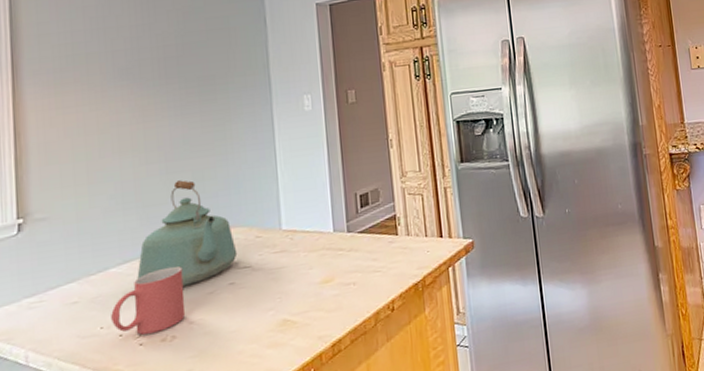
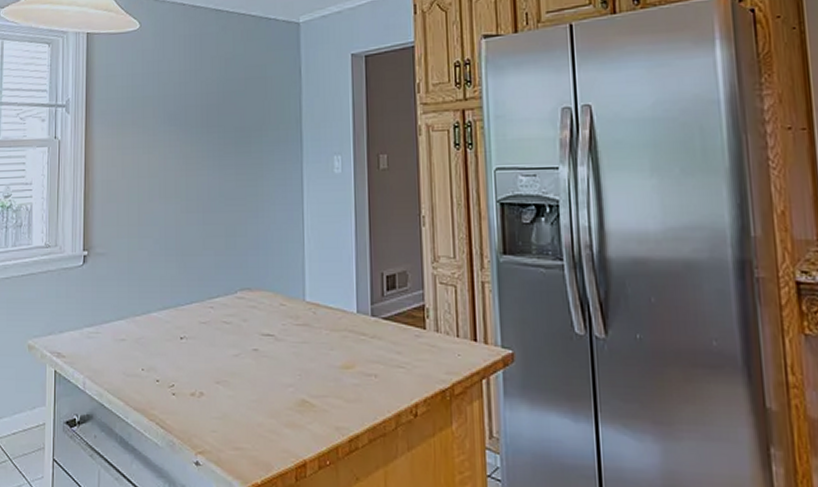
mug: present [111,266,186,335] -> none [151,320,213,385]
kettle: present [137,180,238,288] -> none [174,233,262,345]

